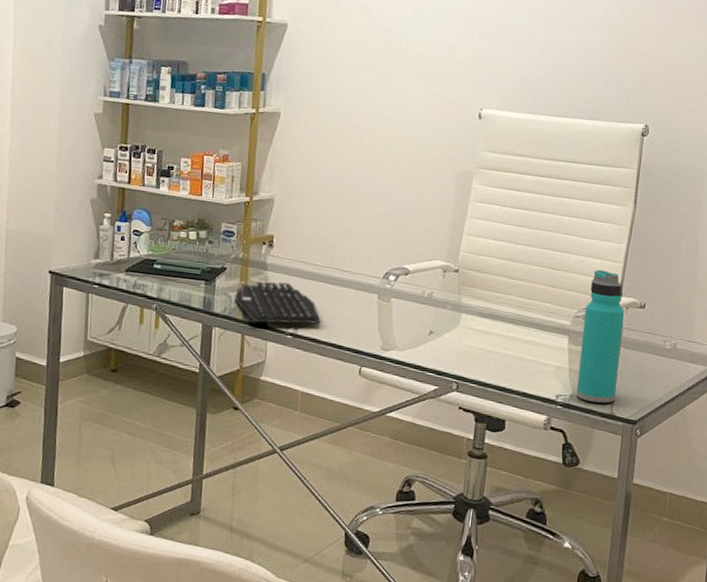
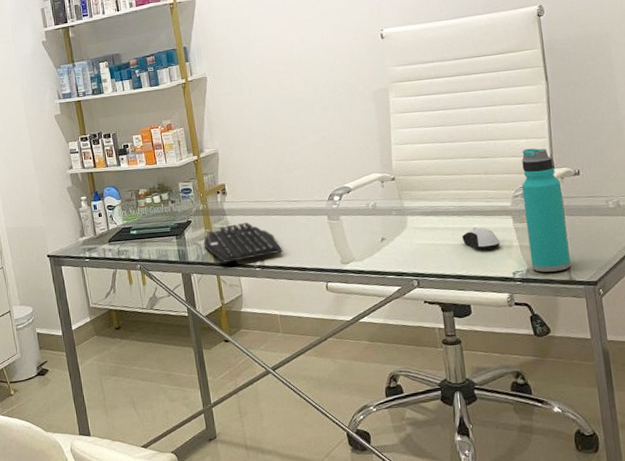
computer mouse: none [513,340,551,367] -> present [462,227,501,250]

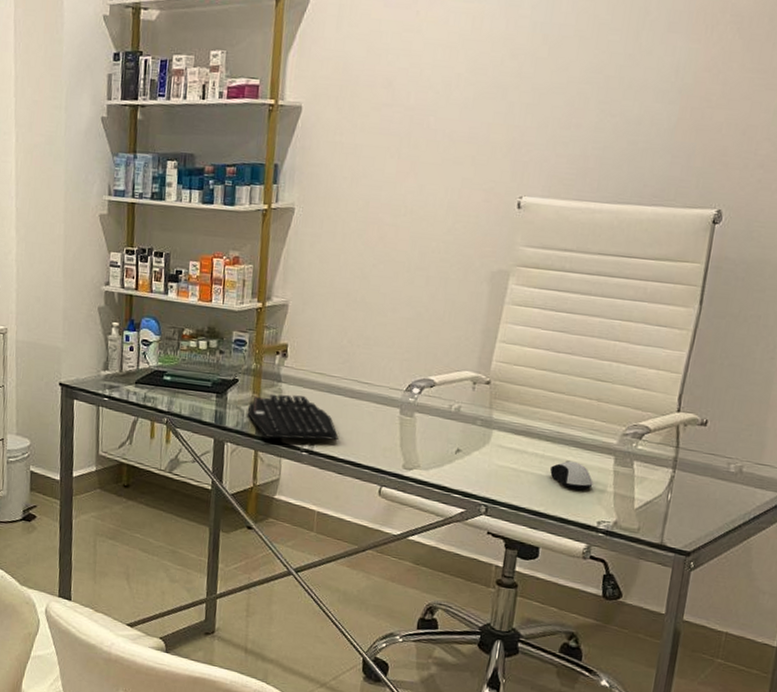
water bottle: present [521,148,571,272] -> none [621,381,683,532]

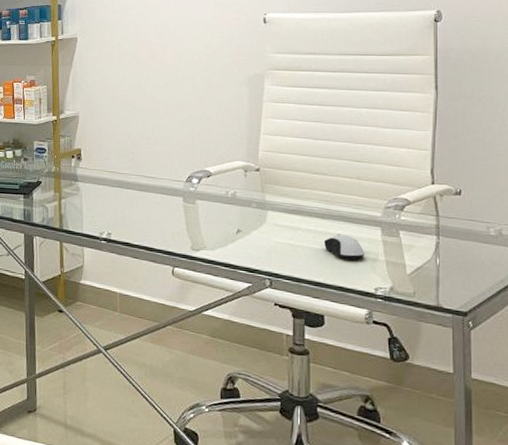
keyboard: present [248,394,339,441] -> none [52,191,132,230]

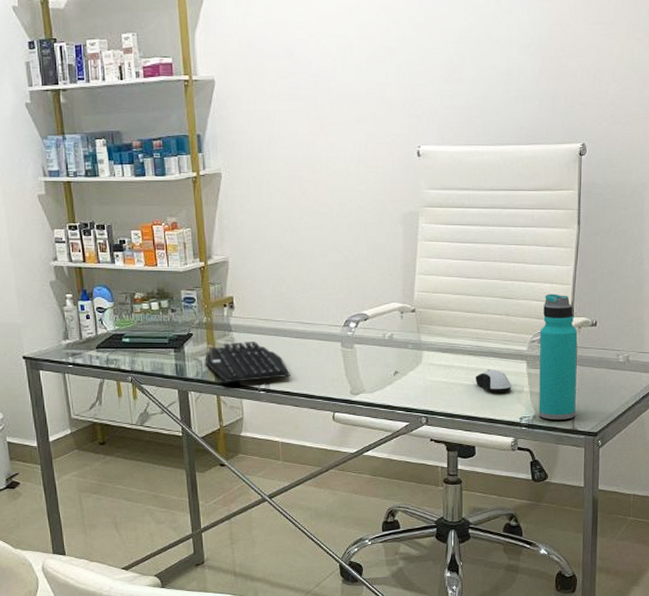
keyboard: none [52,191,132,230] -> present [206,342,290,382]
water bottle: none [395,158,440,295] -> present [539,293,578,420]

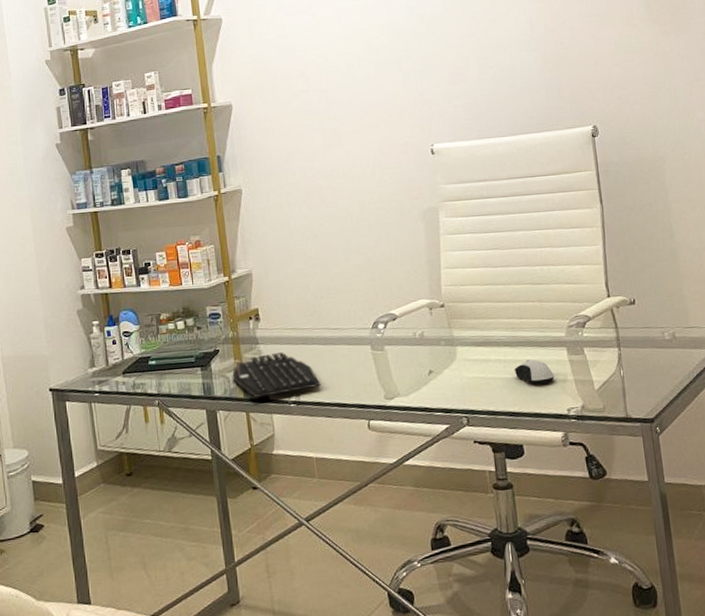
water bottle: present [539,293,578,420] -> none [576,275,627,409]

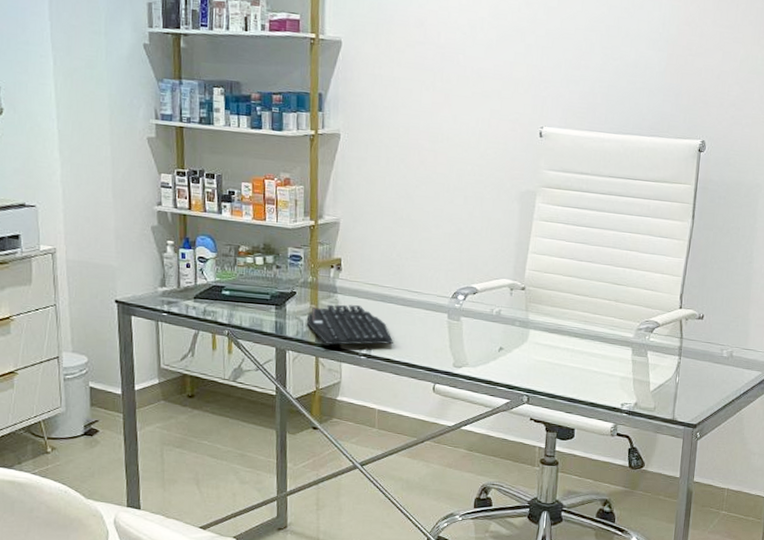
computer mouse: present [515,359,555,384] -> none [580,353,616,378]

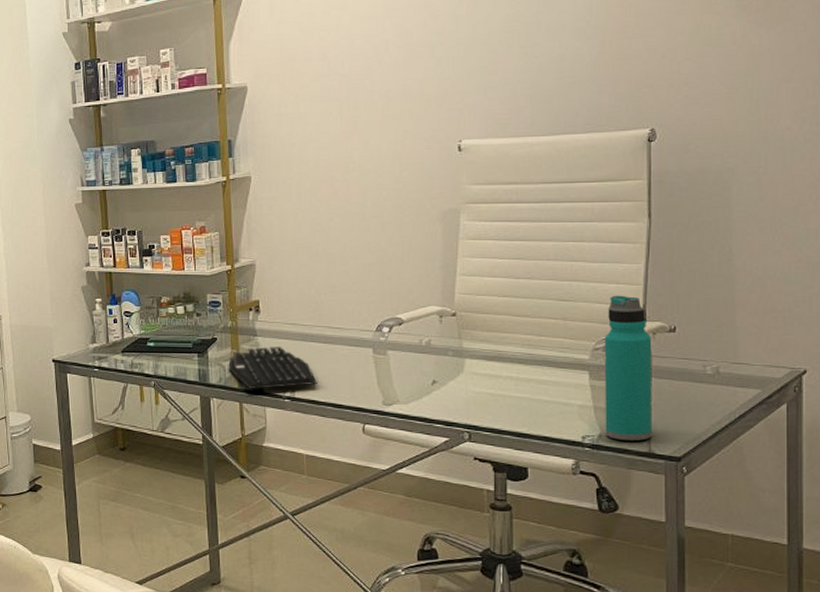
water bottle: none [640,283,685,409] -> present [604,295,652,441]

